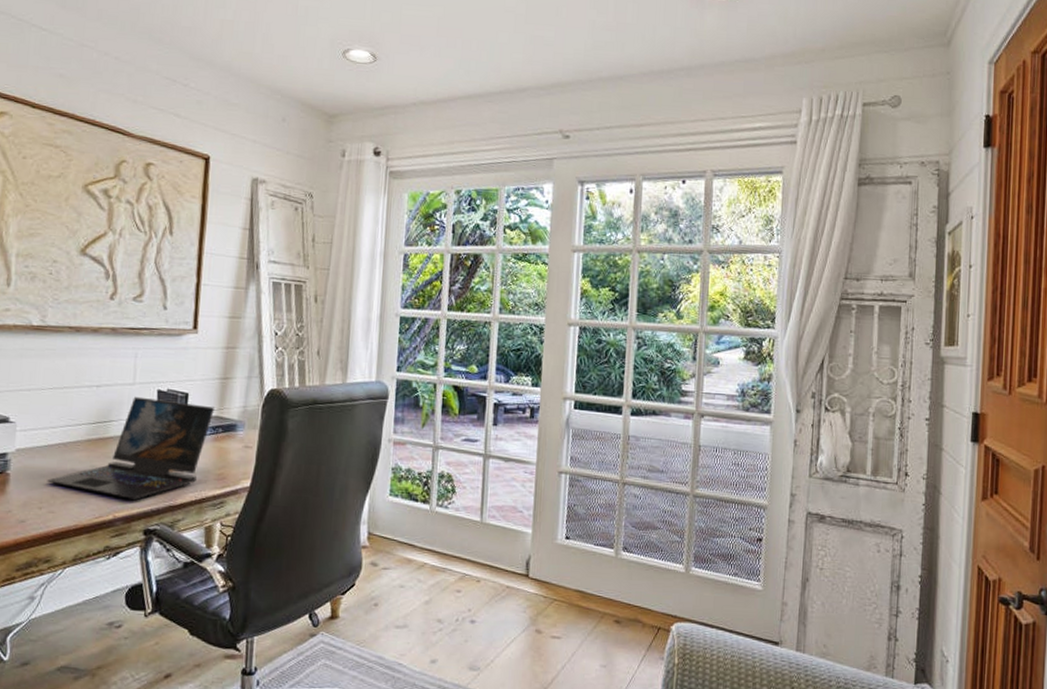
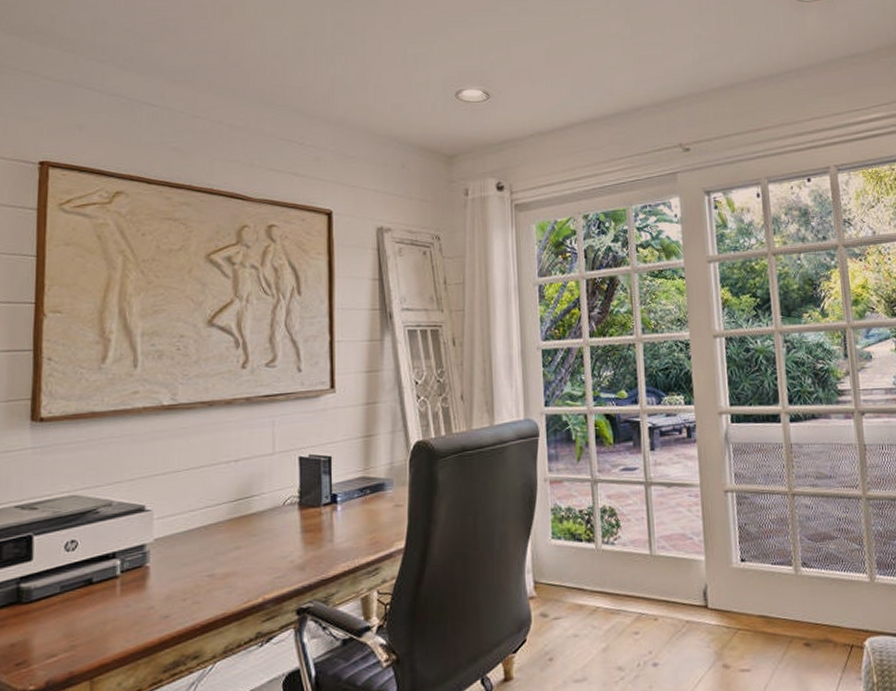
laptop: present [47,396,215,500] -> none [189,466,361,578]

